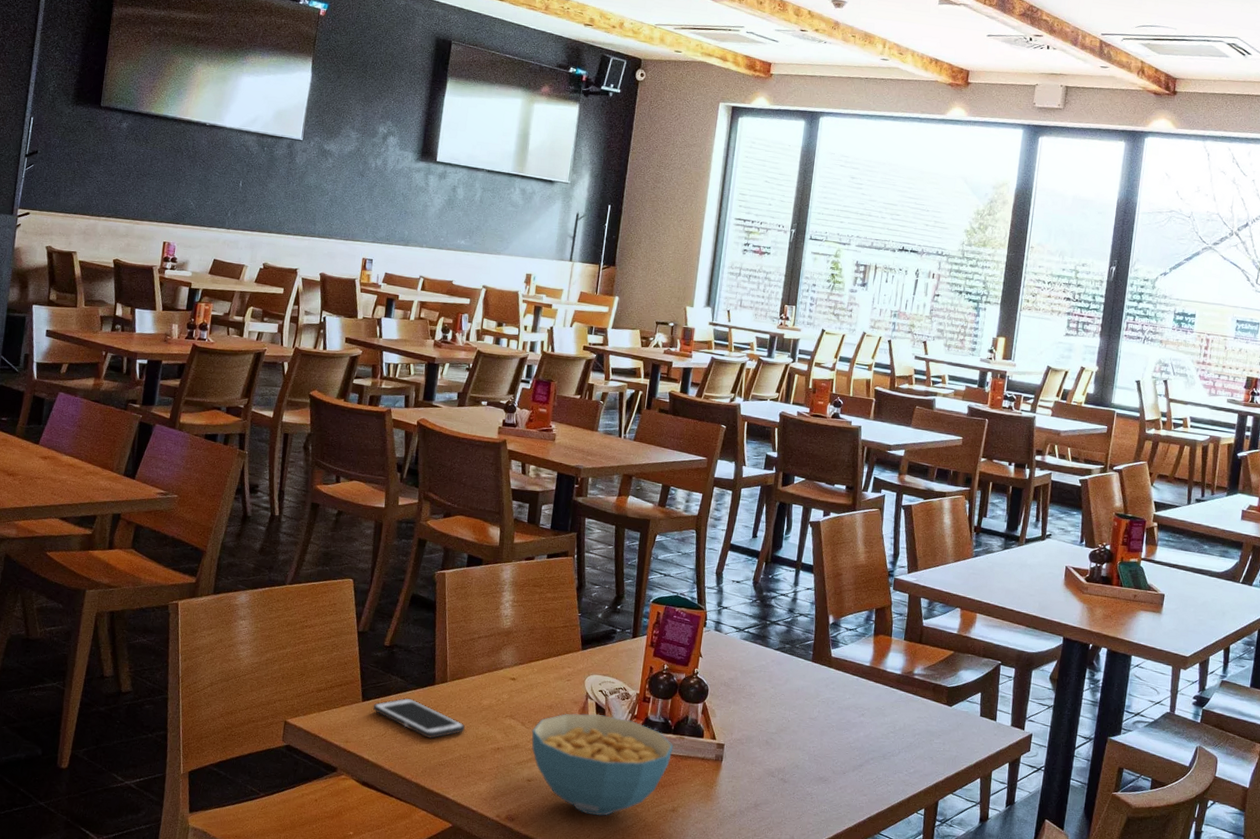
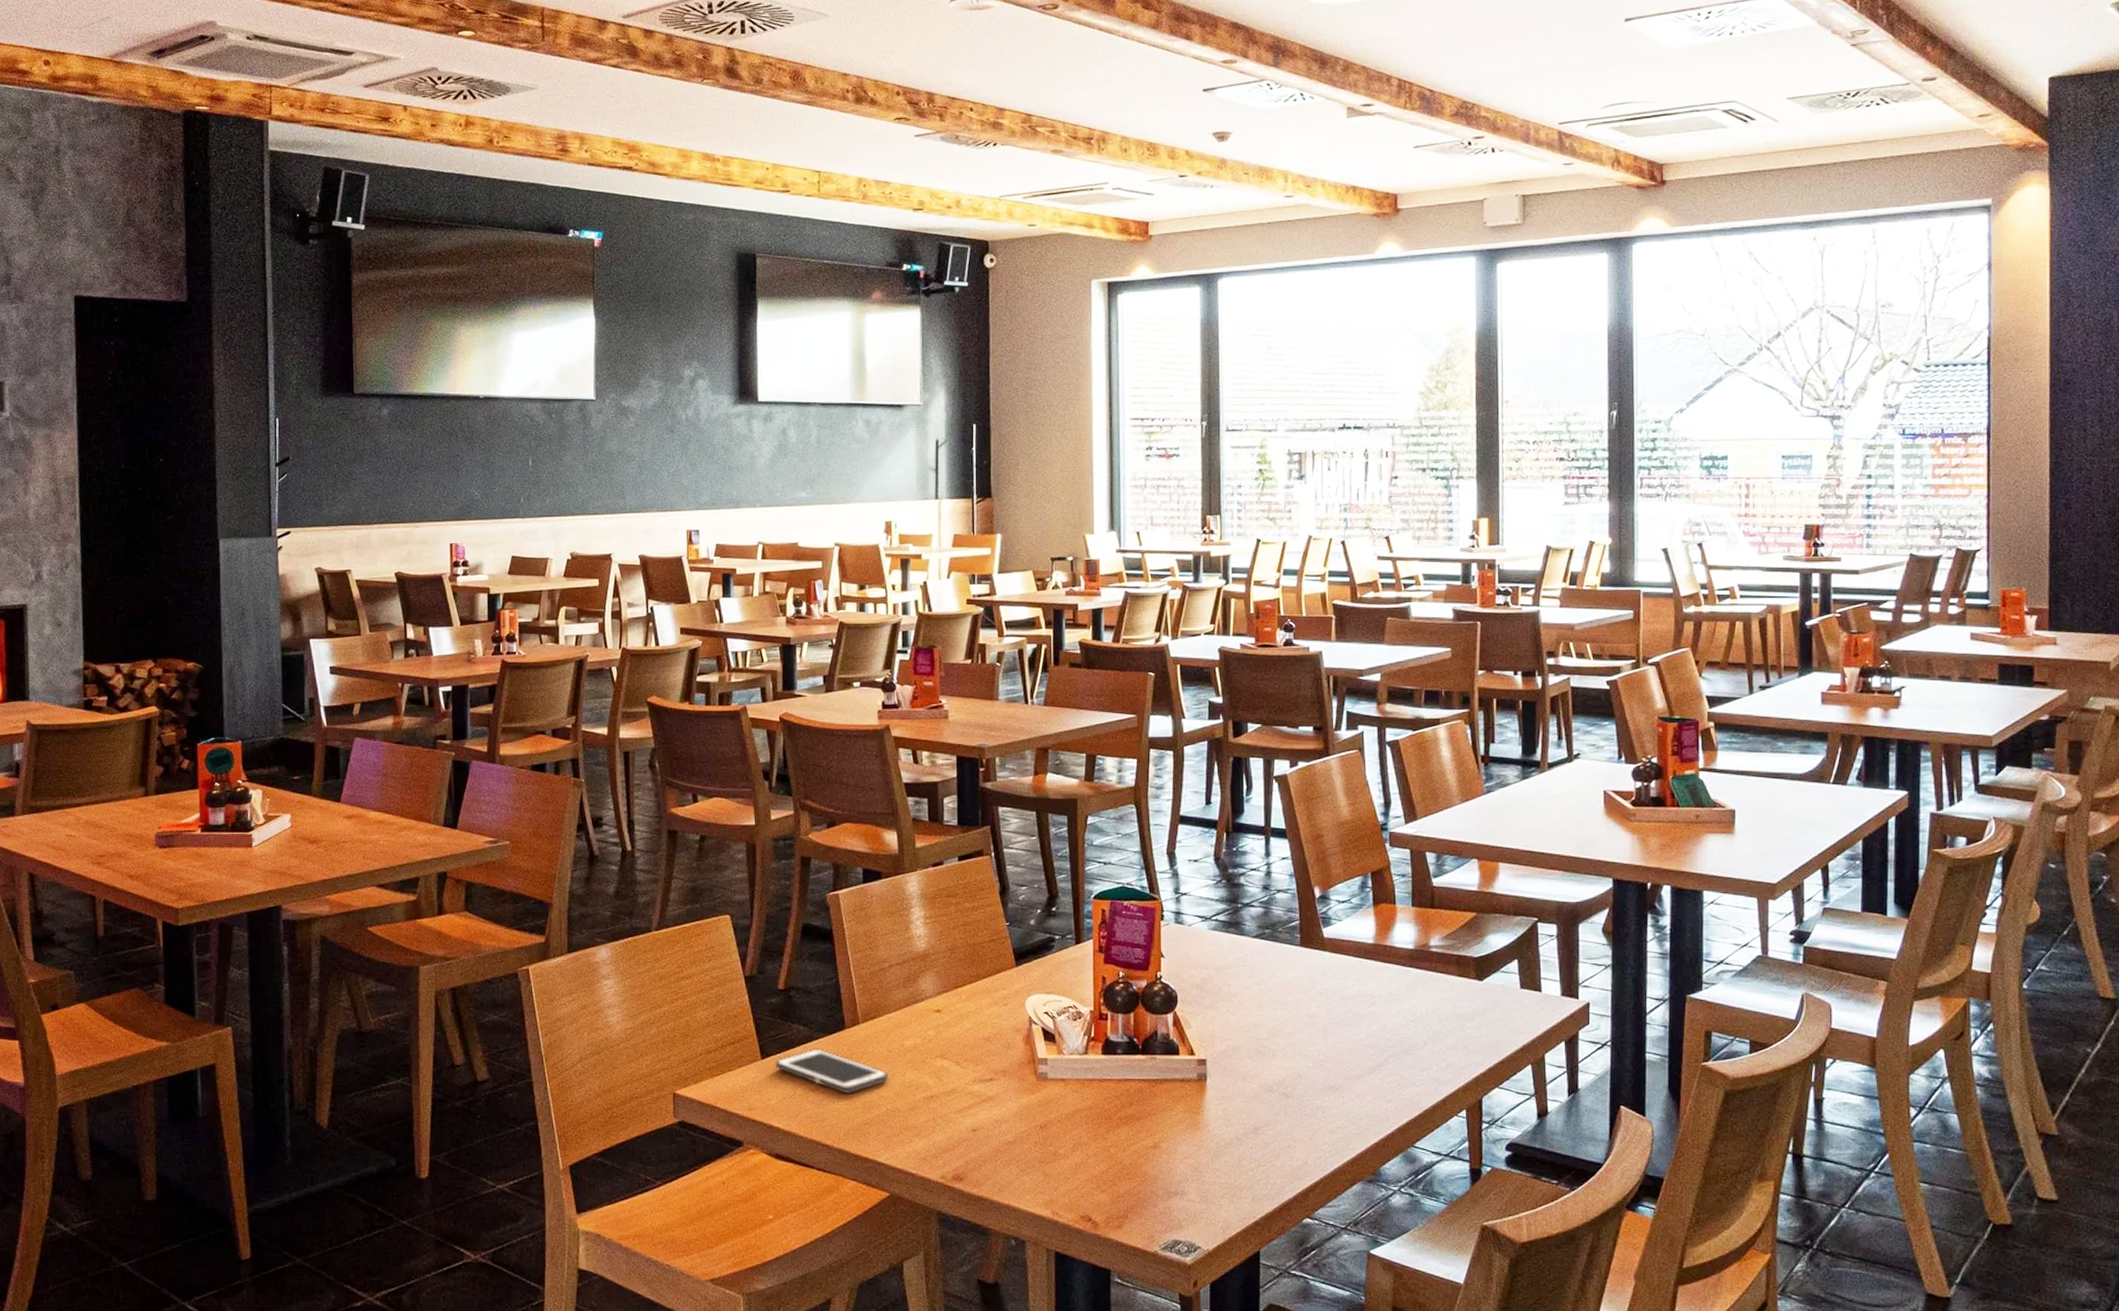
cereal bowl: present [531,713,674,816] -> none [969,1040,1144,1164]

